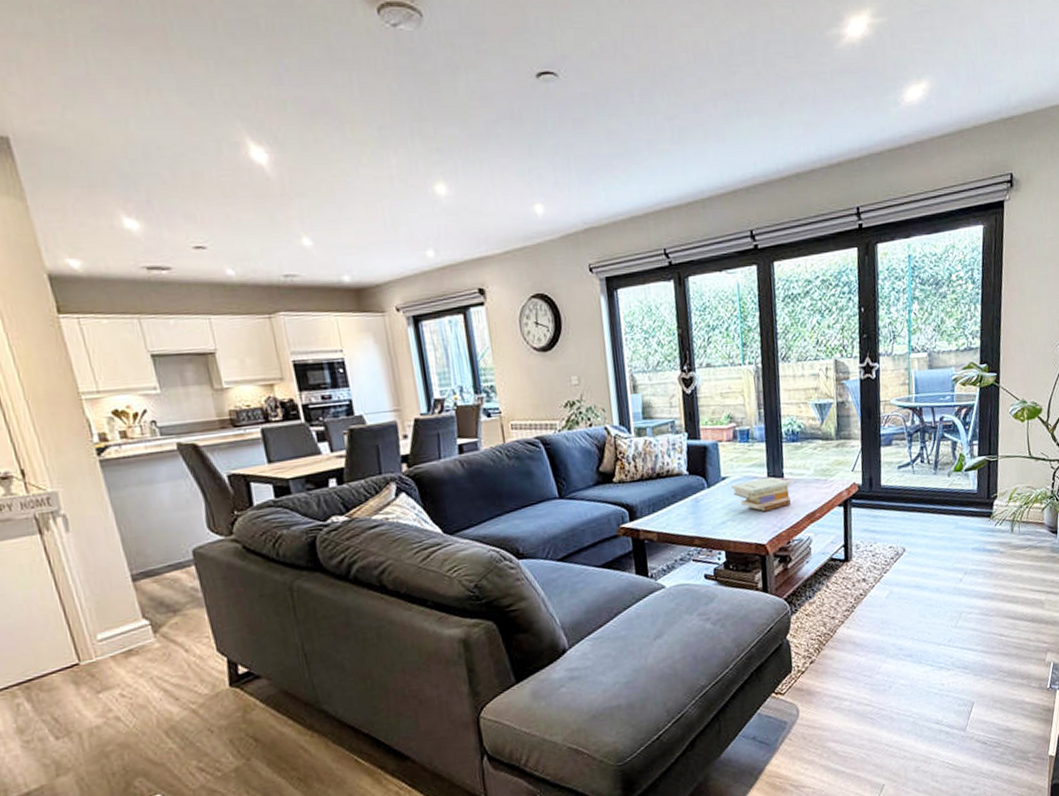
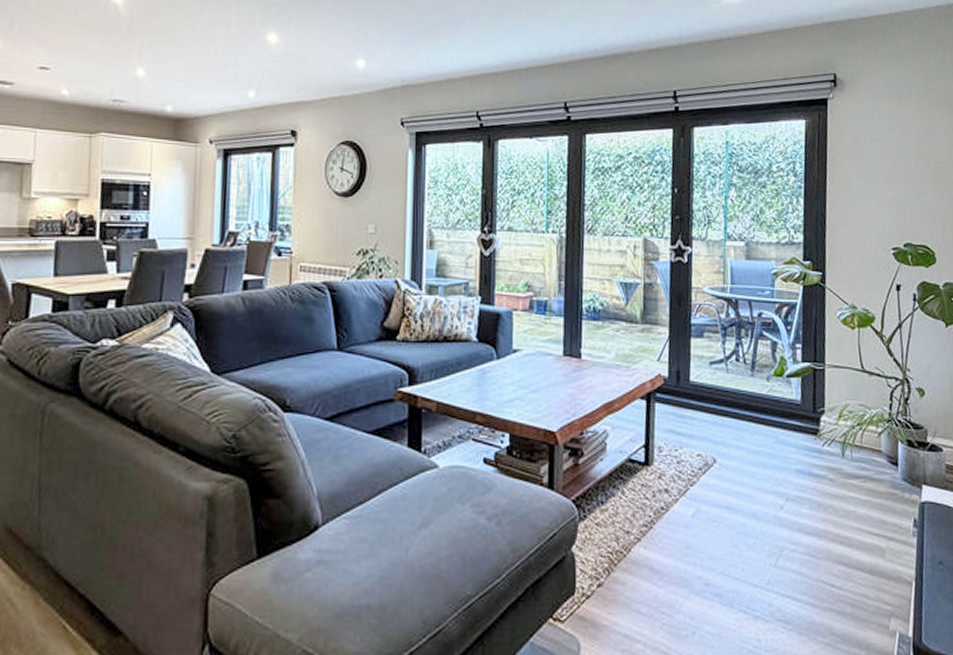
books: present [732,476,791,512] -> none [523,355,589,395]

